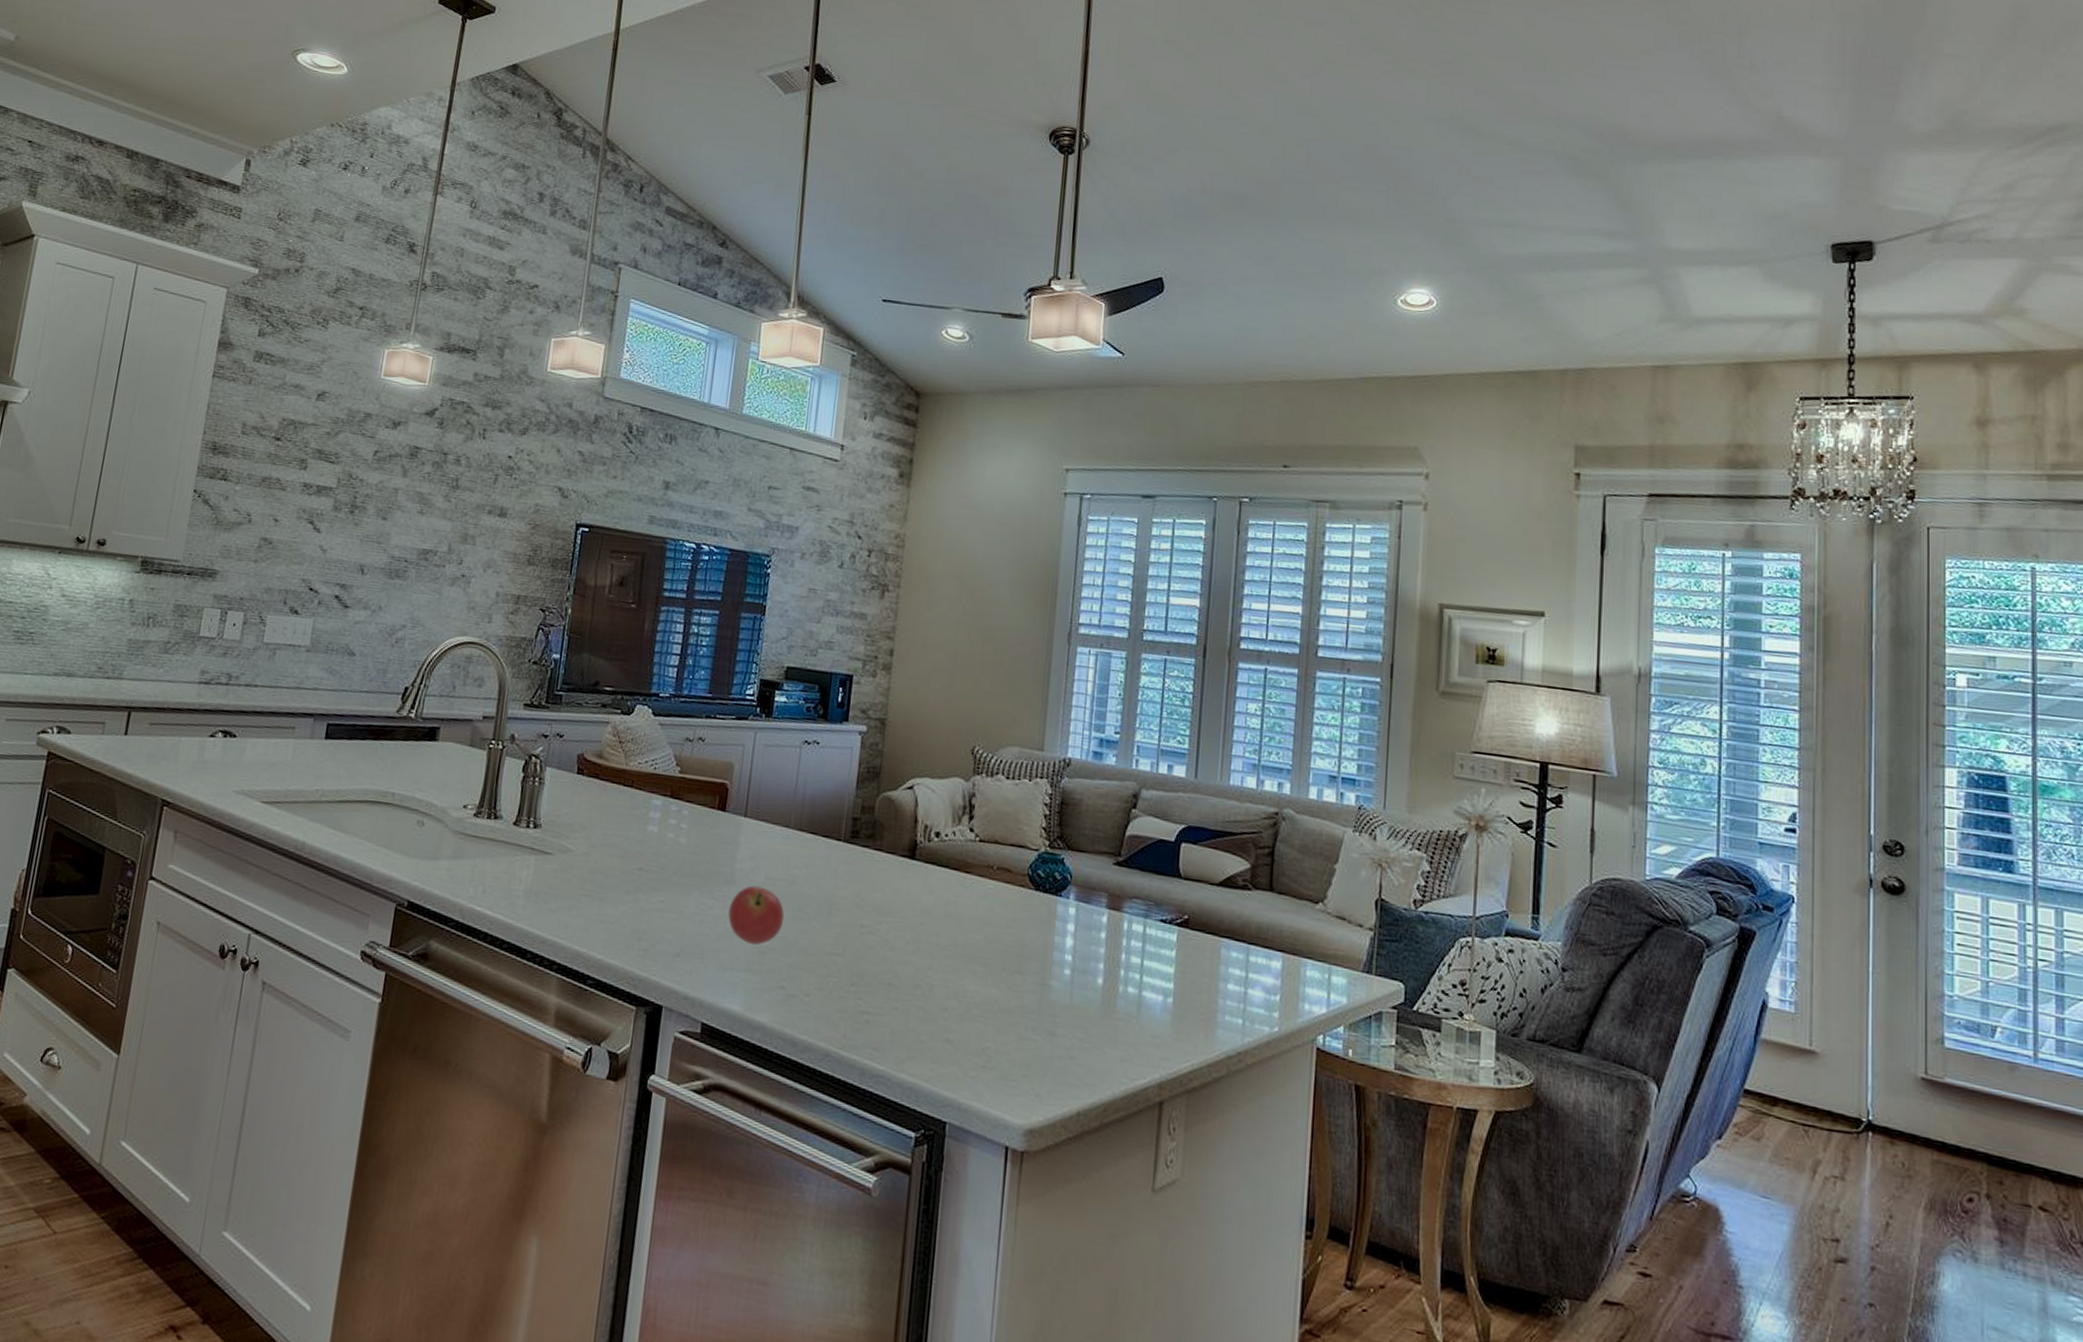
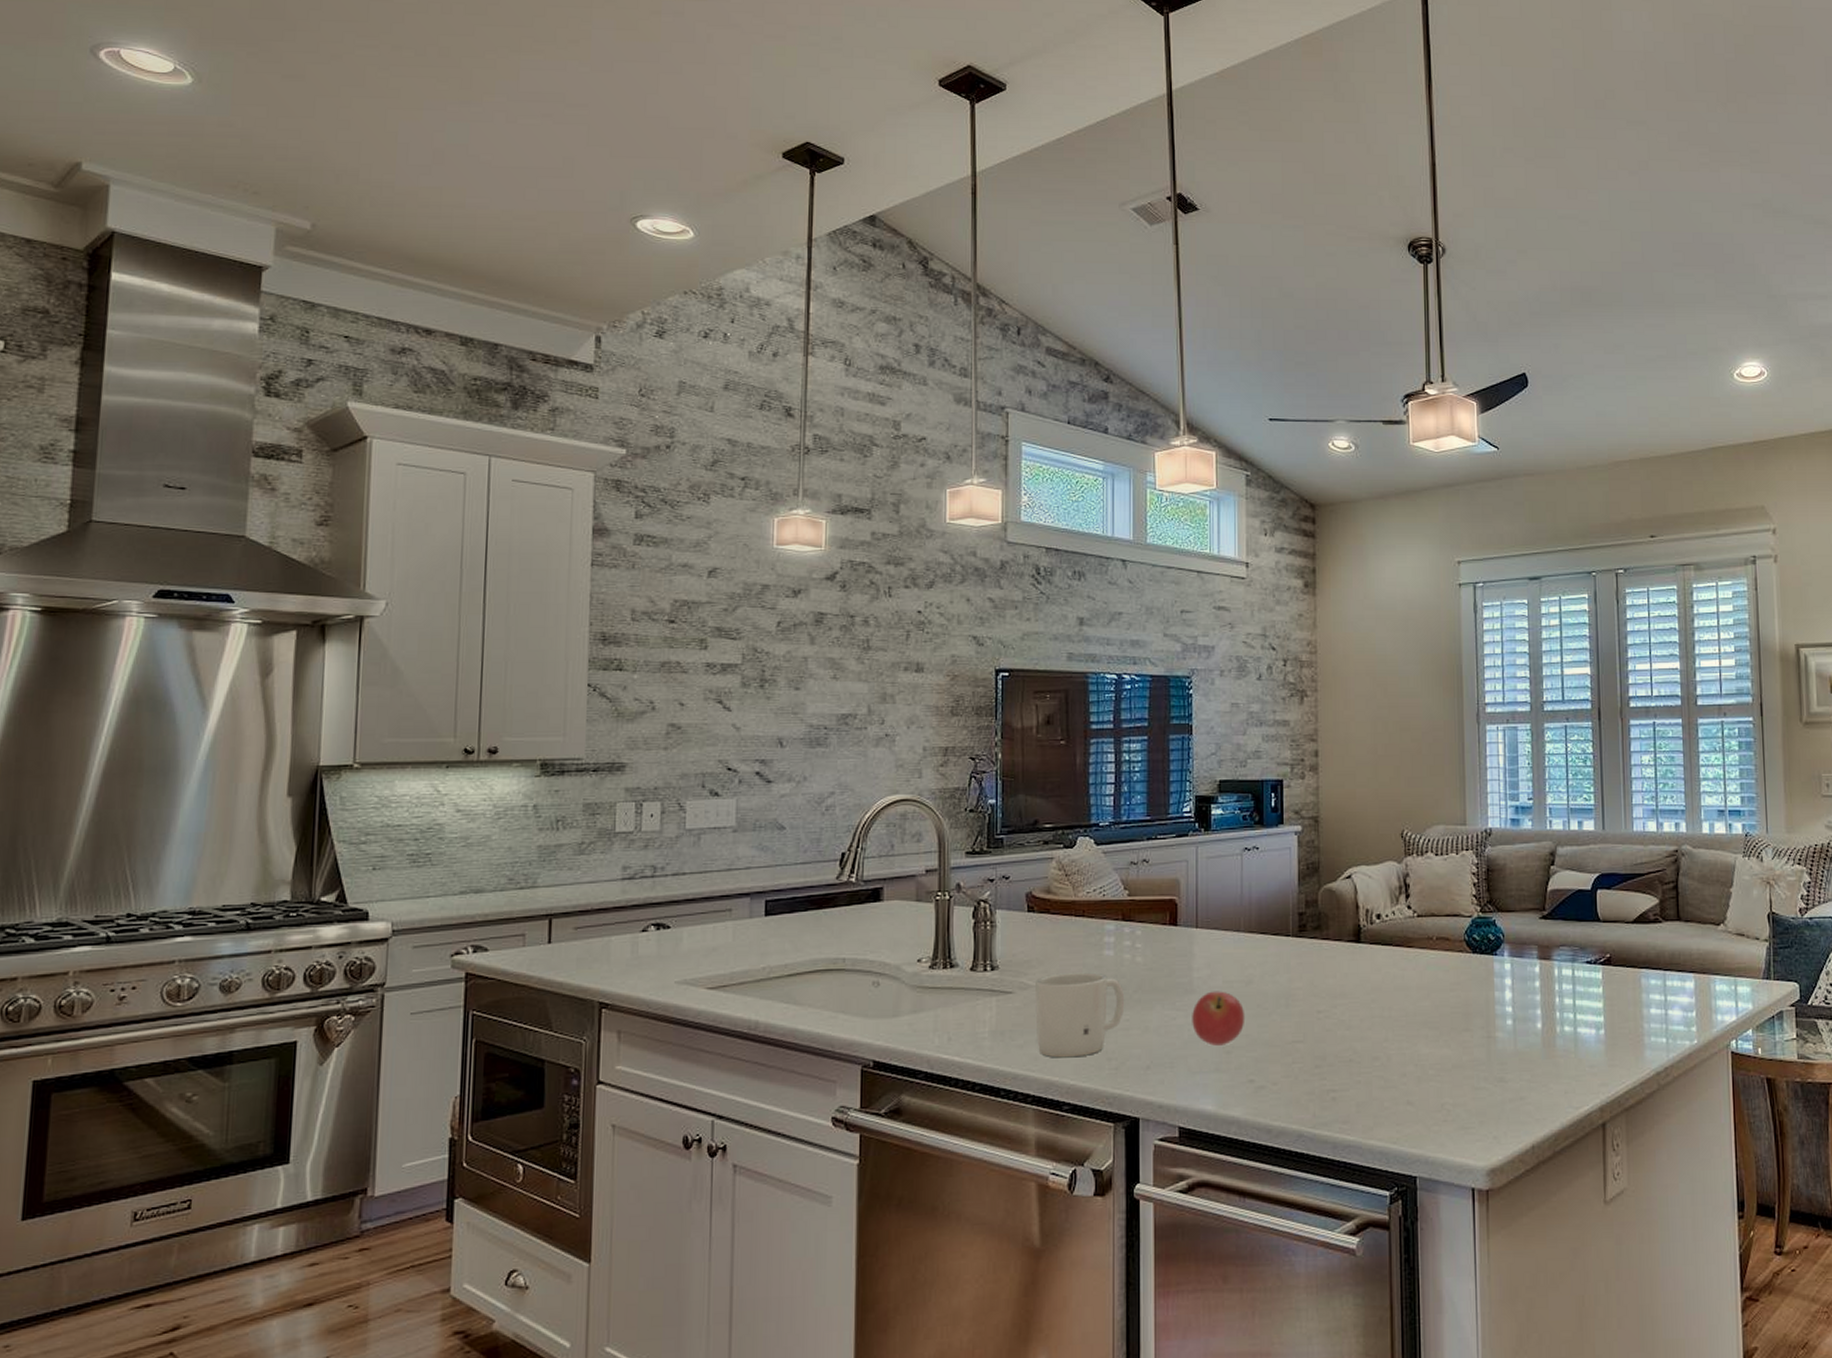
mug: none [569,841,664,932] -> present [1035,972,1125,1058]

